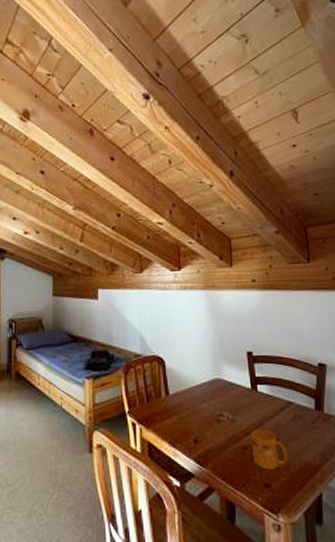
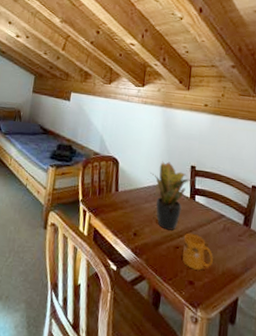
potted plant: none [202,351,252,430] -> present [150,161,194,231]

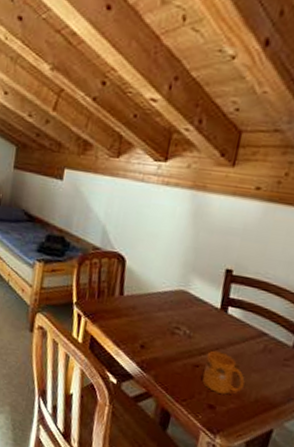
potted plant: present [150,161,194,231] -> none [167,261,228,346]

